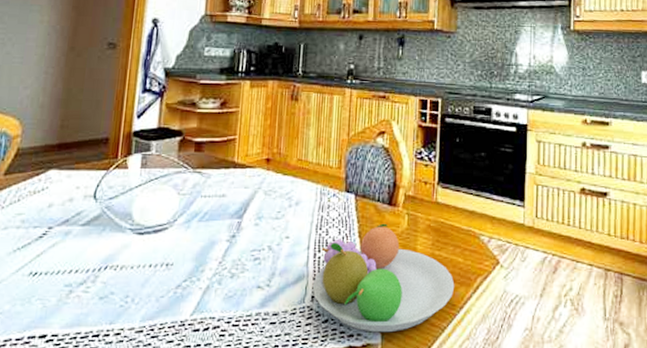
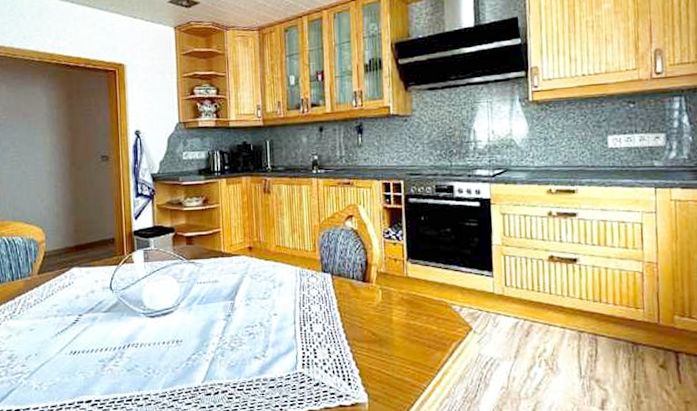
fruit bowl: present [312,223,455,333] -> none [301,298,431,393]

